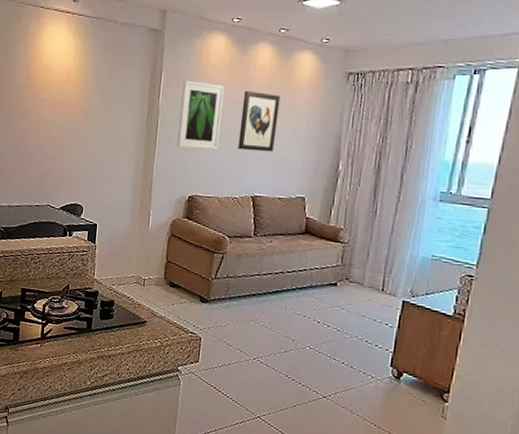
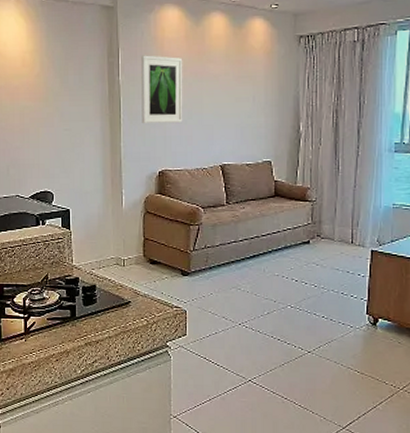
wall art: present [237,90,281,152] -> none [202,61,238,121]

